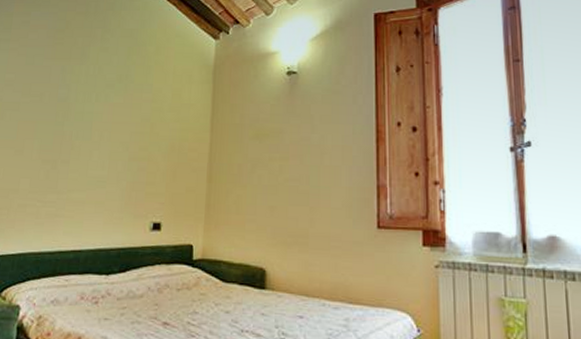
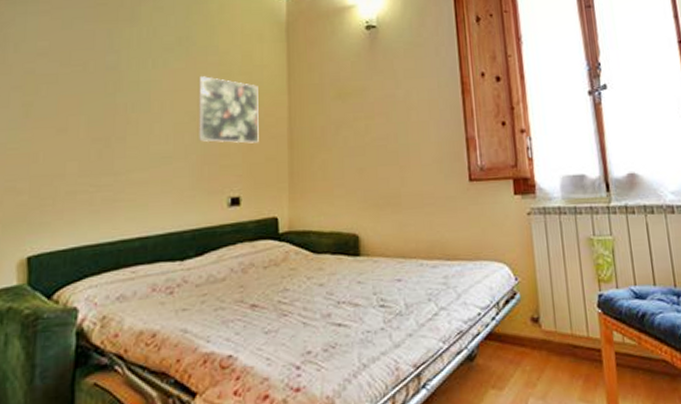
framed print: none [130,111,185,175] -> present [199,76,259,144]

